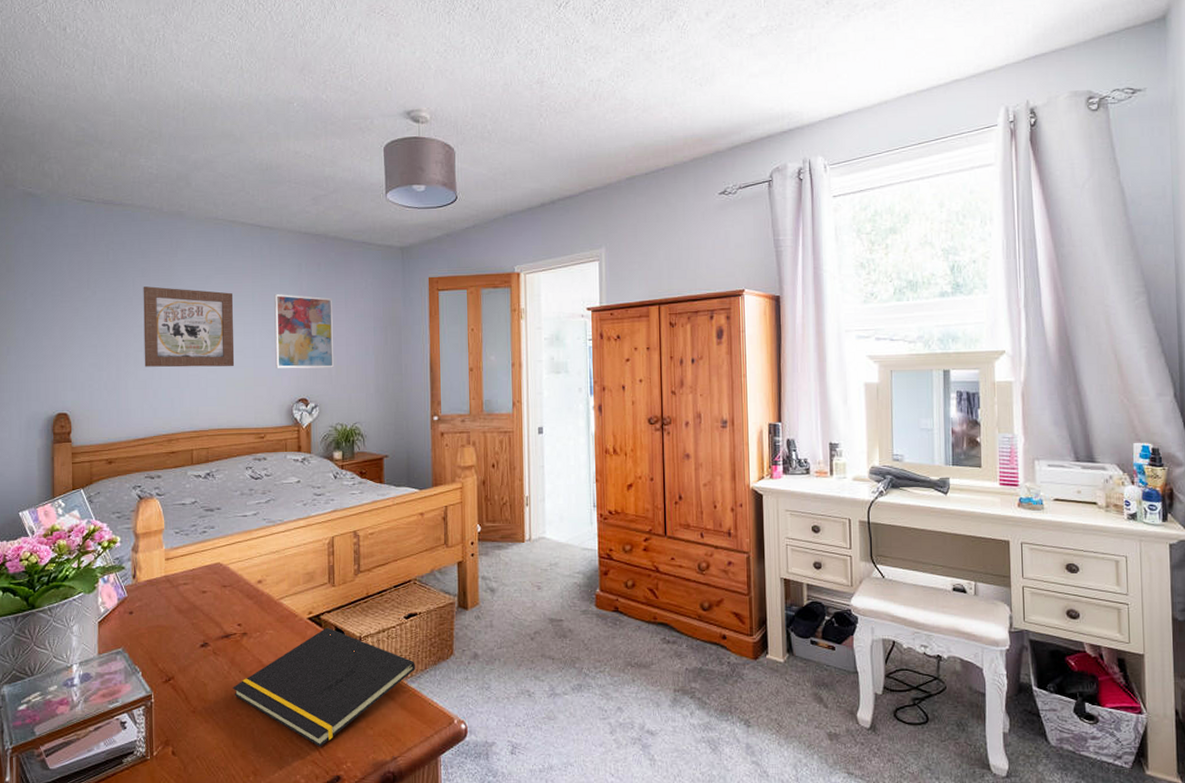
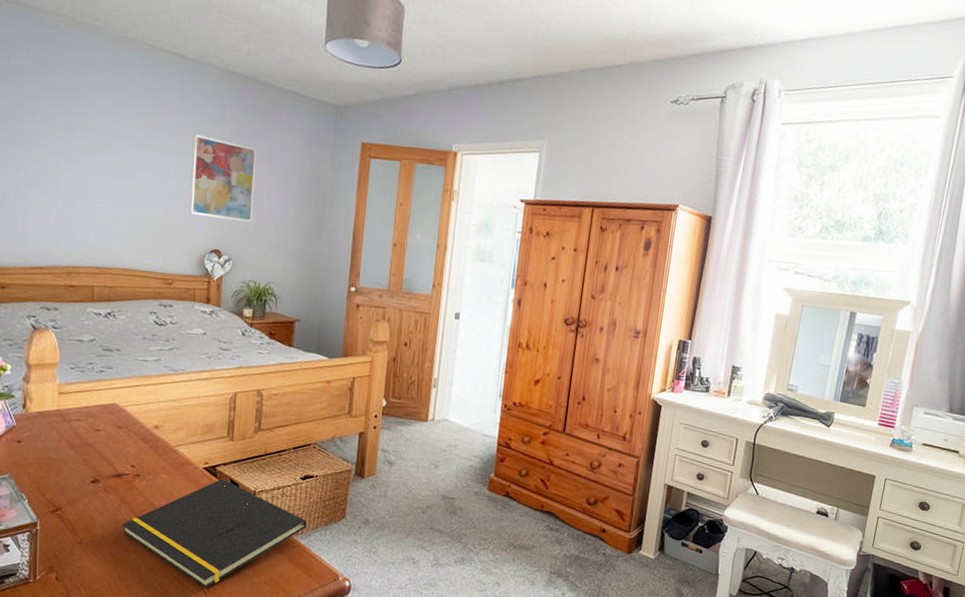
wall art: present [143,286,235,368] -> none [45,103,148,206]

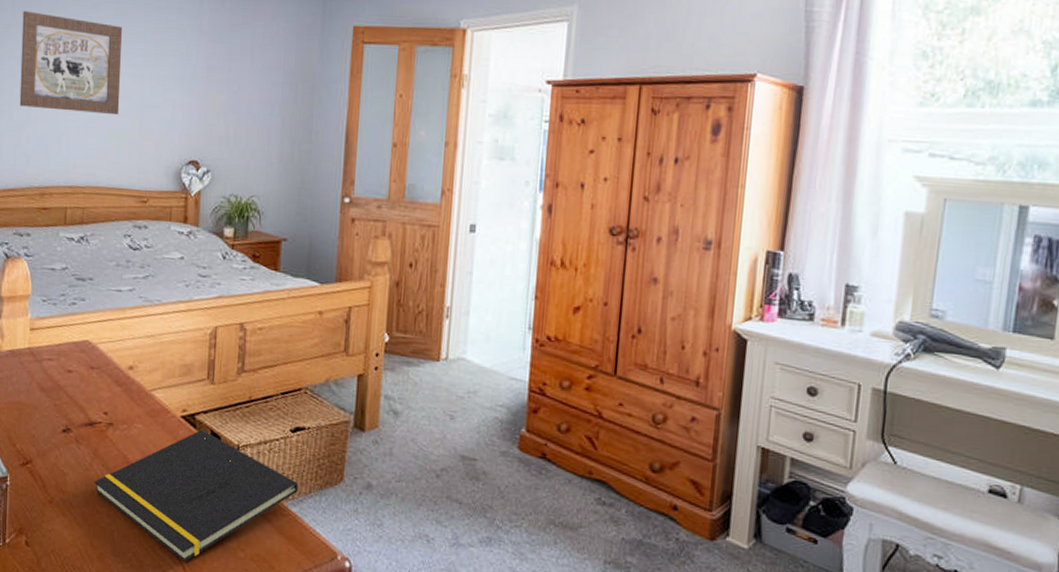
wall art: none [45,103,148,206] -> present [19,11,123,116]
wall art: present [189,134,256,223] -> none [165,32,236,127]

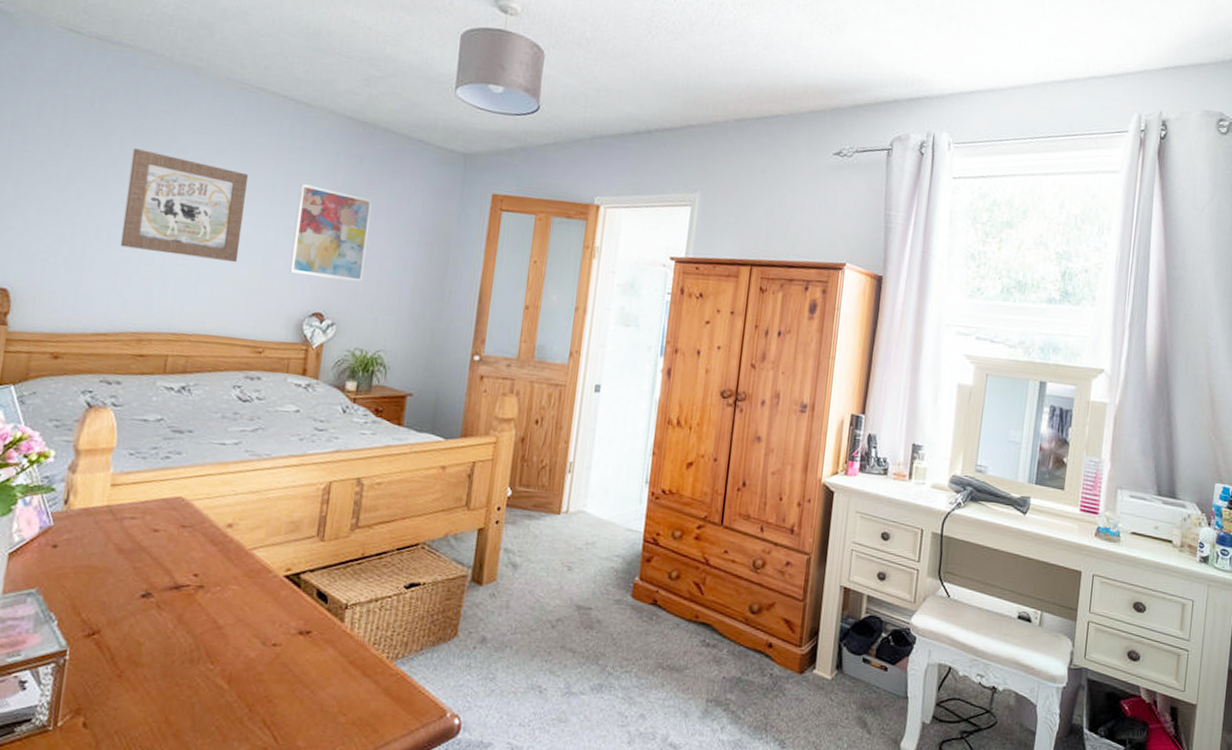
notepad: present [94,429,298,562] -> none [175,589,410,732]
wall art: none [165,32,236,127] -> present [289,184,372,282]

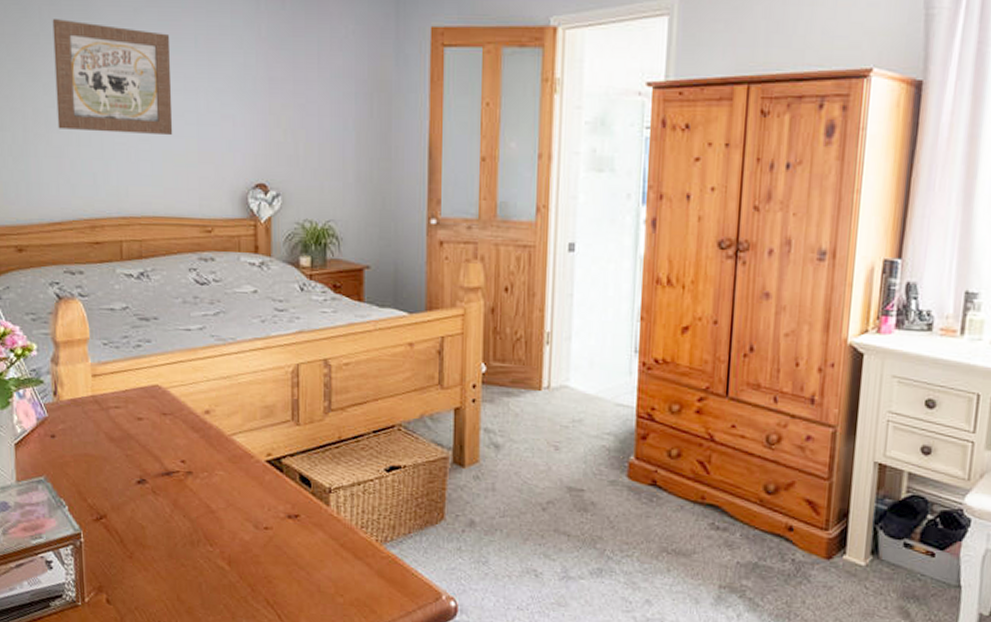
wall art: present [289,184,372,282] -> none [223,39,301,145]

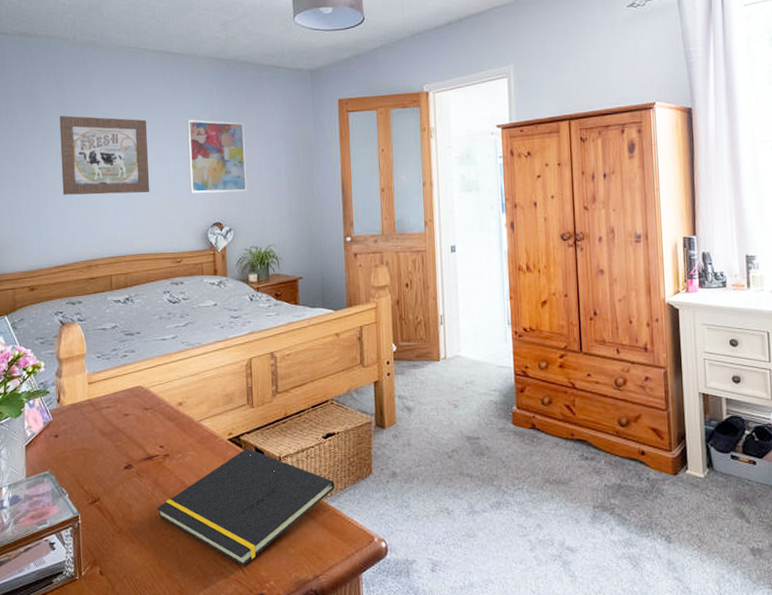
notepad: none [176,473,397,611] -> present [157,448,335,566]
wall art: none [223,39,301,145] -> present [186,119,247,194]

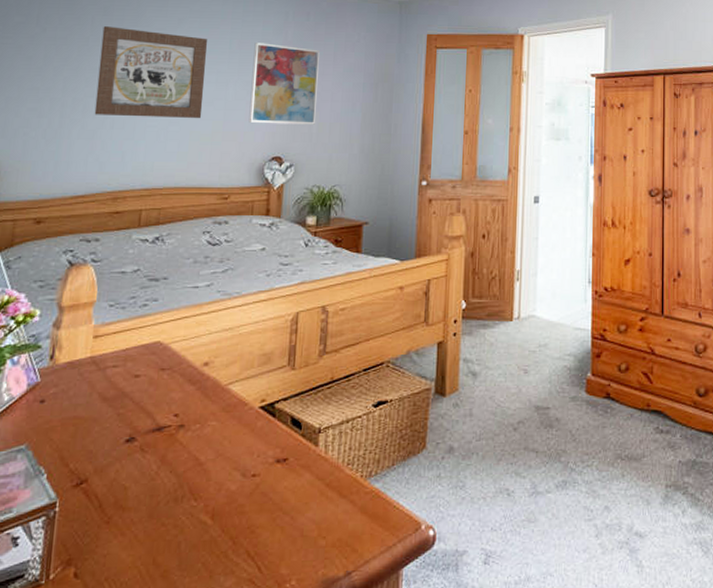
notepad: present [157,448,335,566] -> none [160,417,381,562]

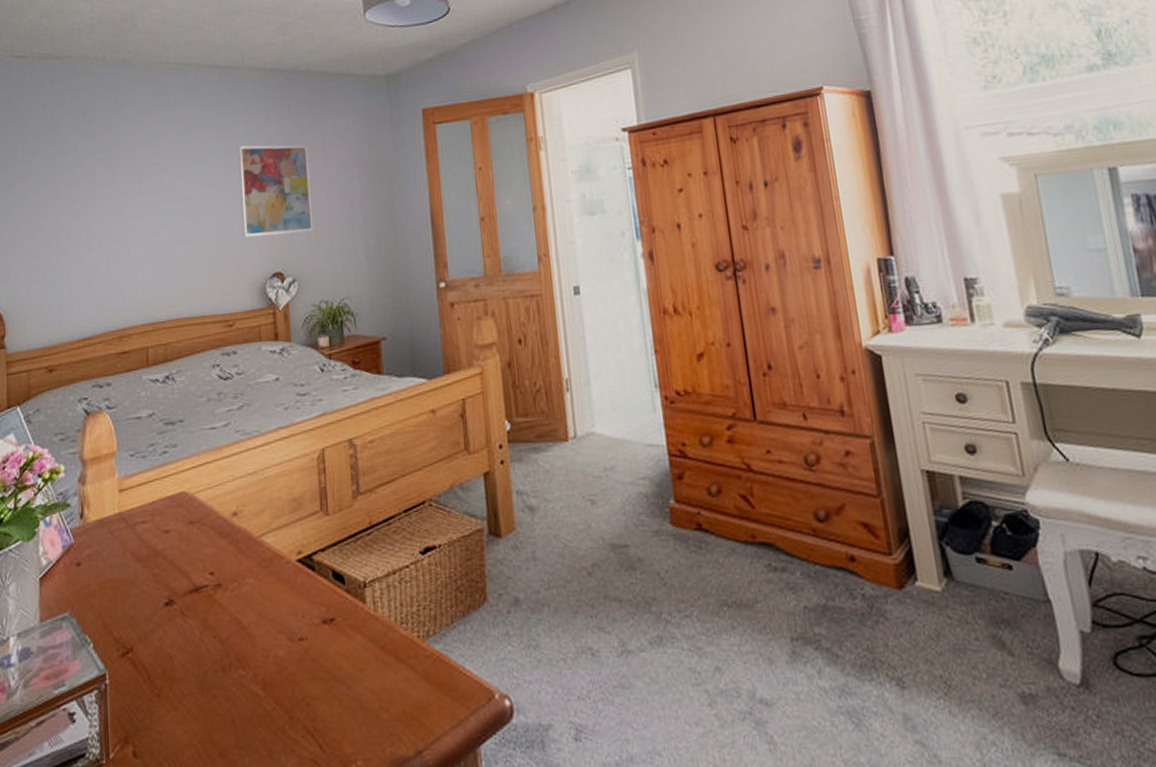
wall art: present [94,26,207,119] -> none [85,149,195,249]

